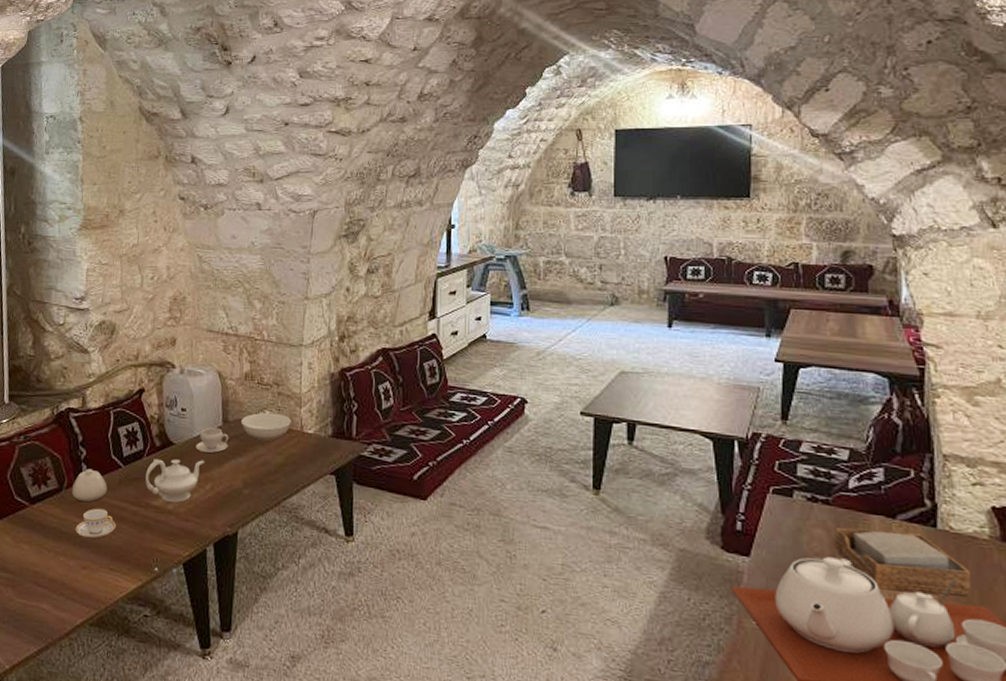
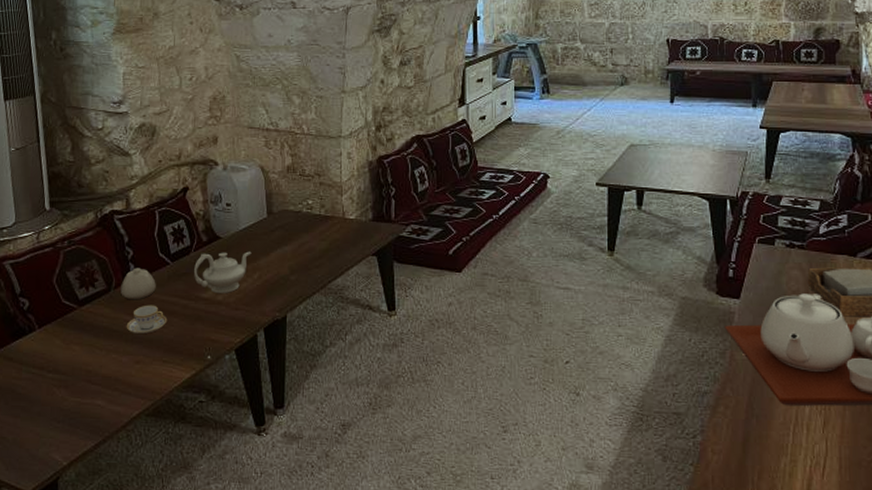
teacup: present [195,427,229,454] -> none [242,220,274,245]
bowl: present [240,412,291,442] -> none [284,202,333,230]

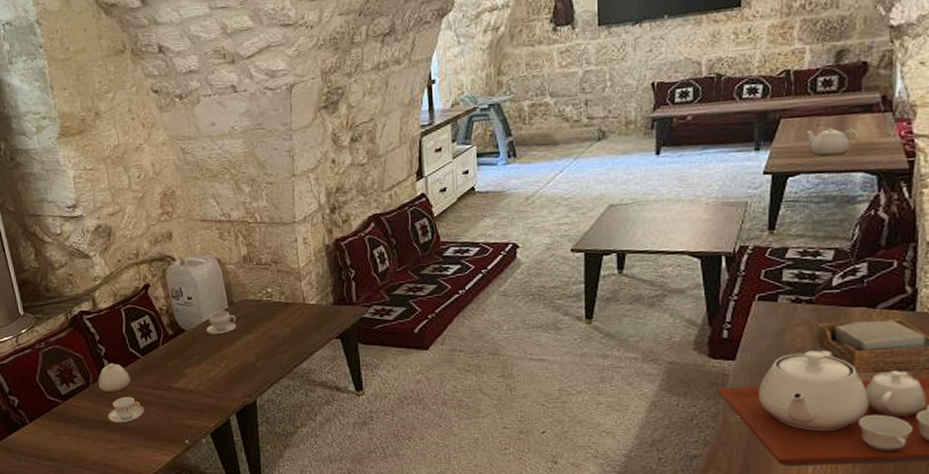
teapot: present [194,251,252,293] -> none [164,342,217,382]
teacup: none [242,220,274,245] -> present [206,311,237,335]
teapot: none [792,92,836,117] -> present [805,127,860,156]

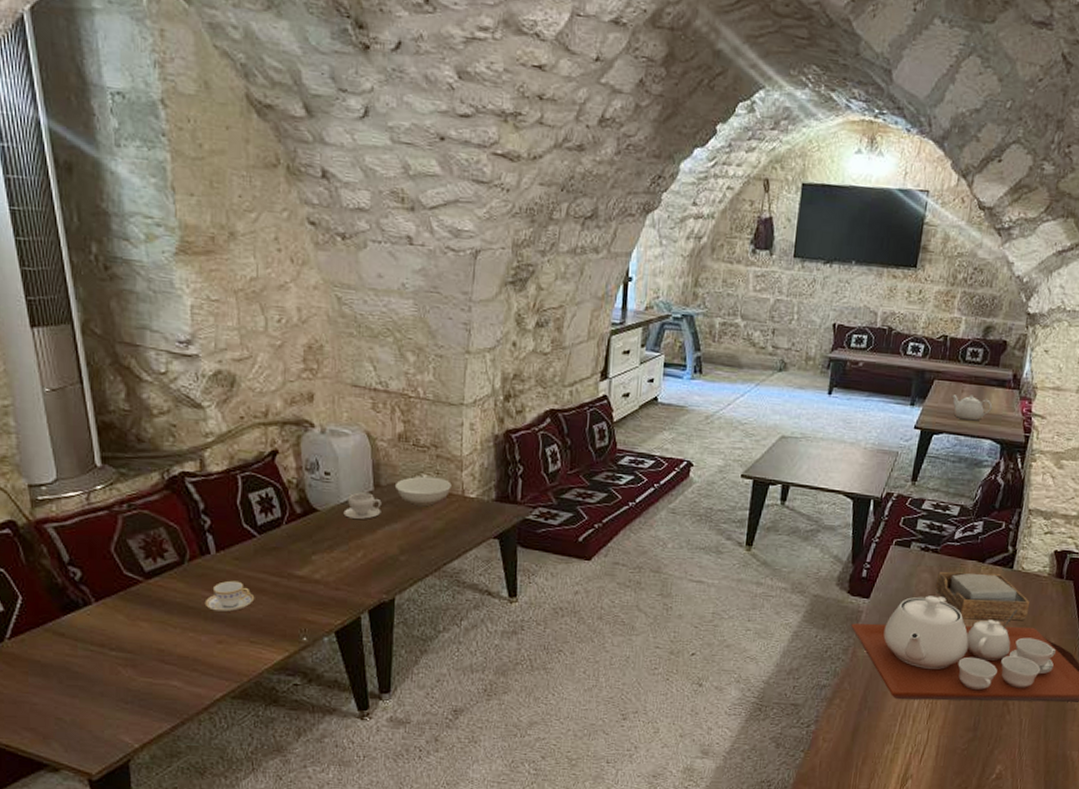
sugar bowl: present [98,363,131,393] -> none [197,539,242,575]
bowl: none [245,289,293,318] -> present [394,476,452,507]

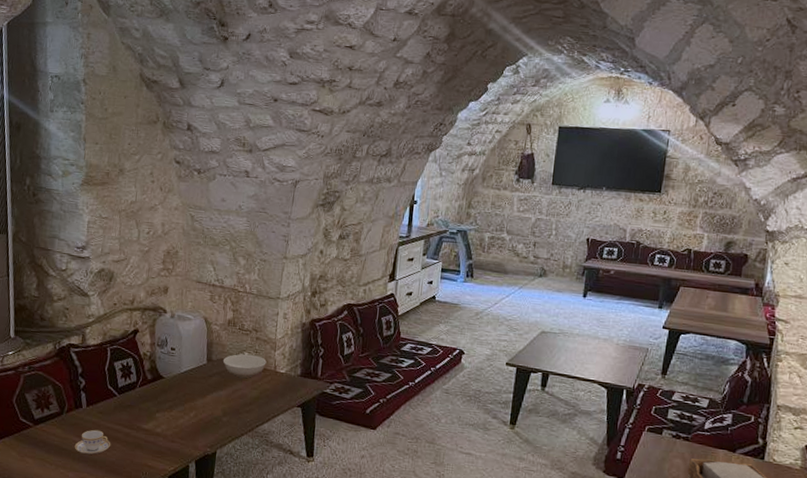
teacup: present [343,492,382,520] -> none [182,365,212,387]
teapot: present [951,395,993,421] -> none [697,300,737,324]

